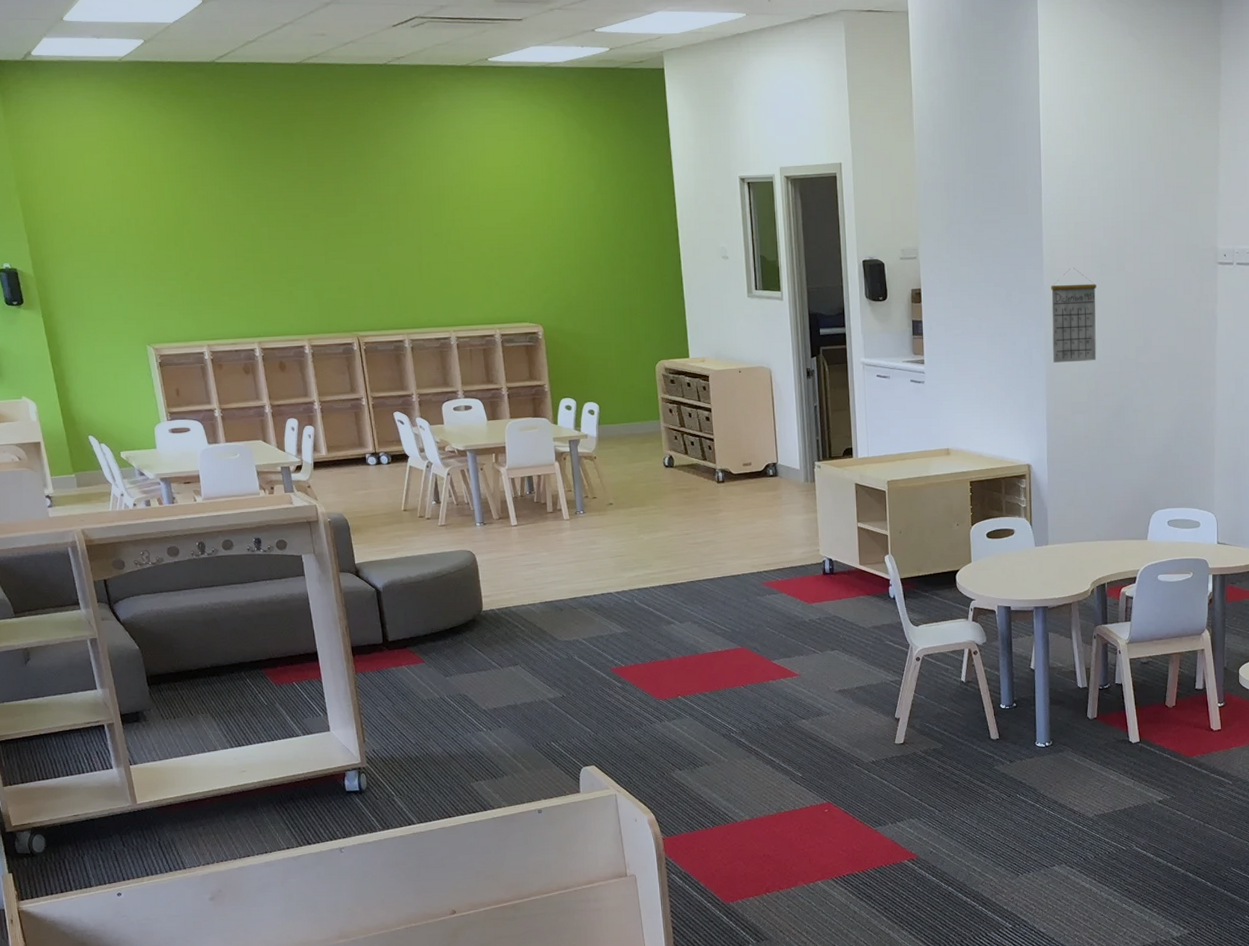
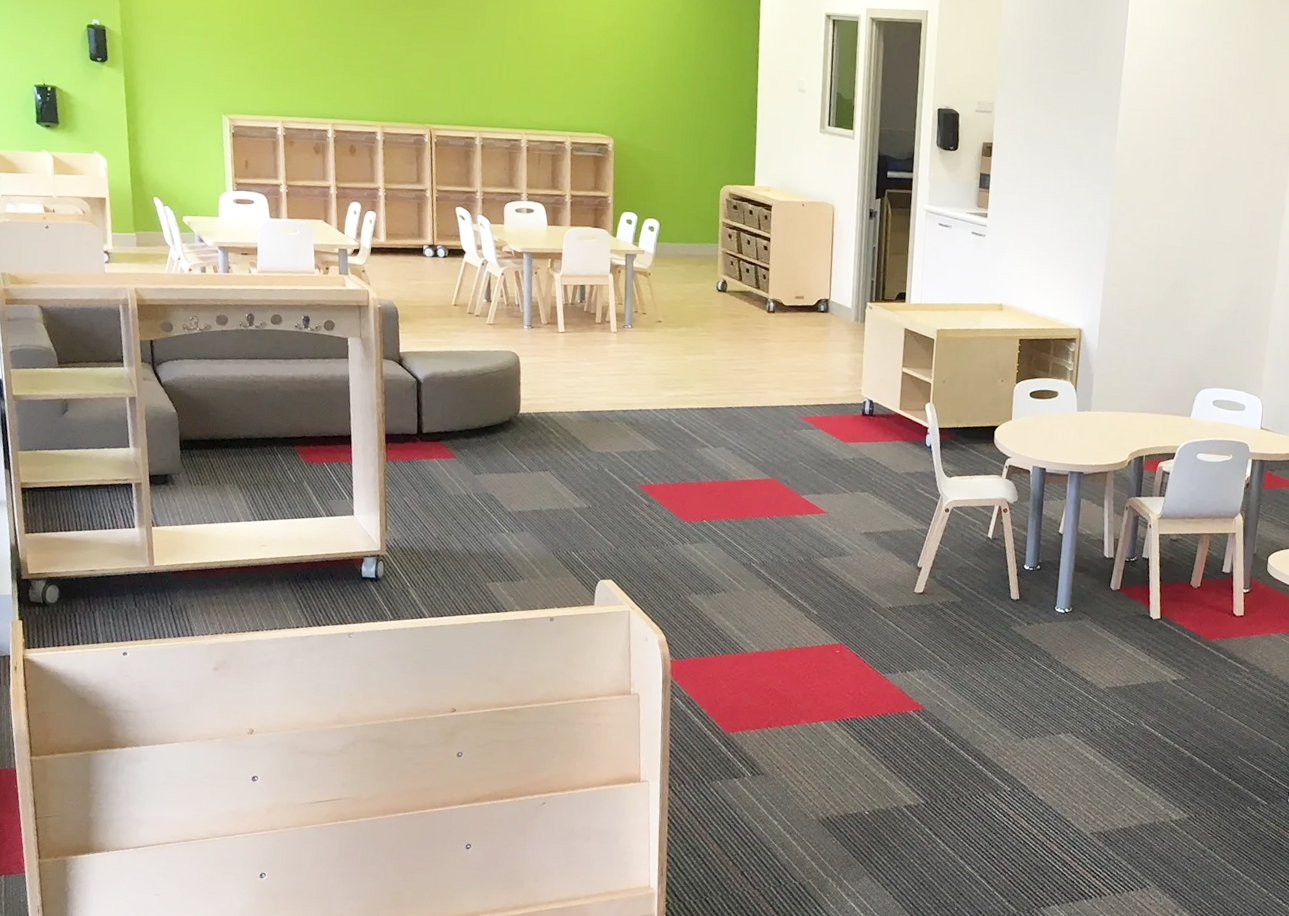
calendar: present [1050,267,1097,363] -> none [1116,138,1168,233]

